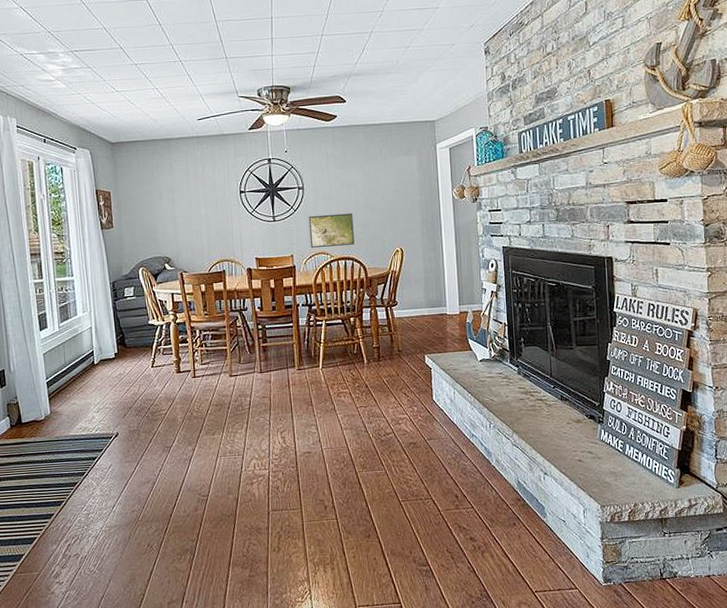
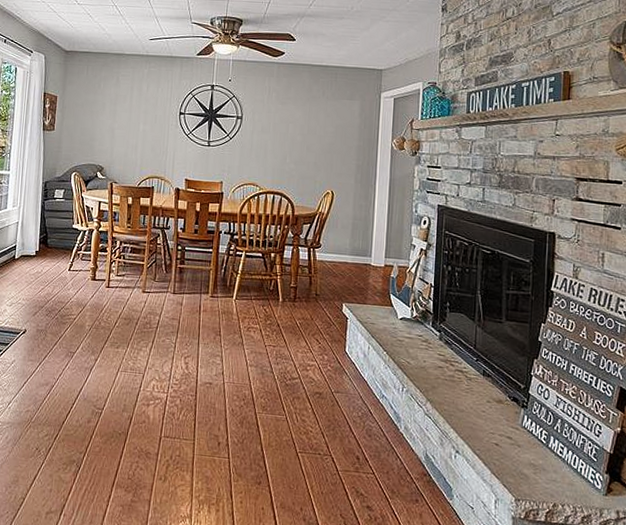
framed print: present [308,213,355,248] -> none [241,145,288,180]

